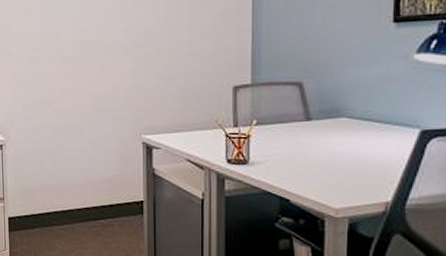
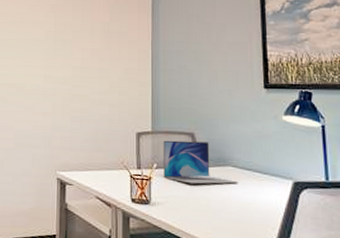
laptop: none [264,91,353,140] -> present [163,140,238,184]

